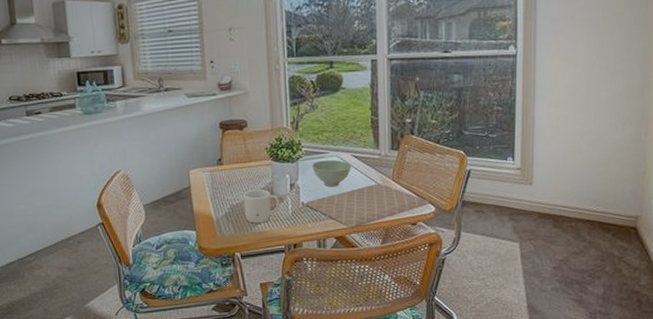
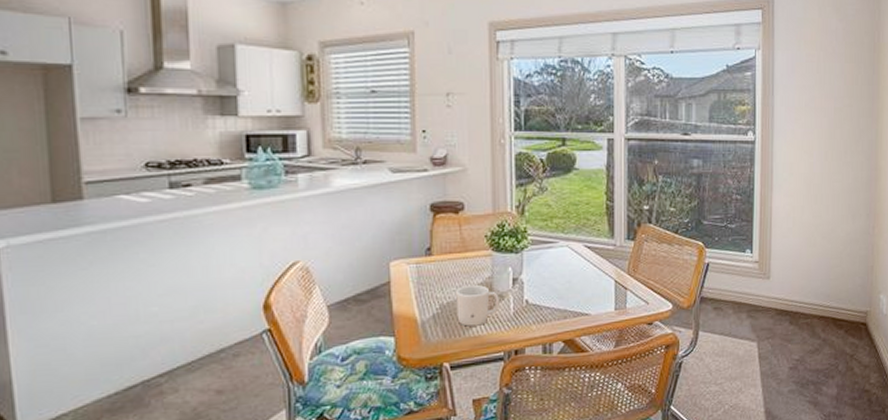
placemat: present [305,183,430,227] -> none [529,278,667,329]
bowl: present [311,159,352,187] -> none [538,250,584,282]

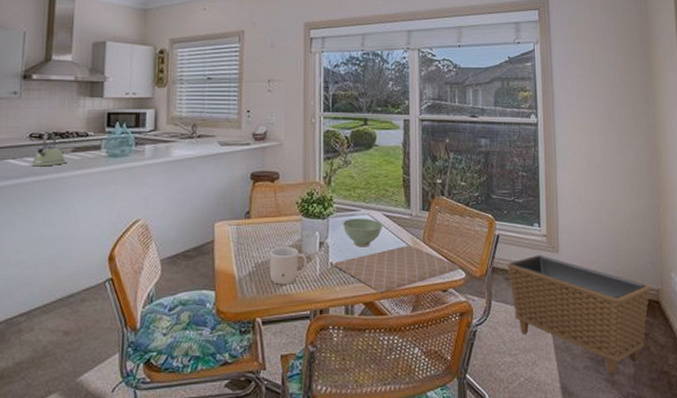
kettle: none [152,158,197,203] -> present [31,131,66,167]
placemat: none [529,278,667,329] -> present [334,245,461,292]
bowl: none [538,250,584,282] -> present [342,218,383,247]
storage basket: none [716,282,859,397] -> present [507,255,650,376]

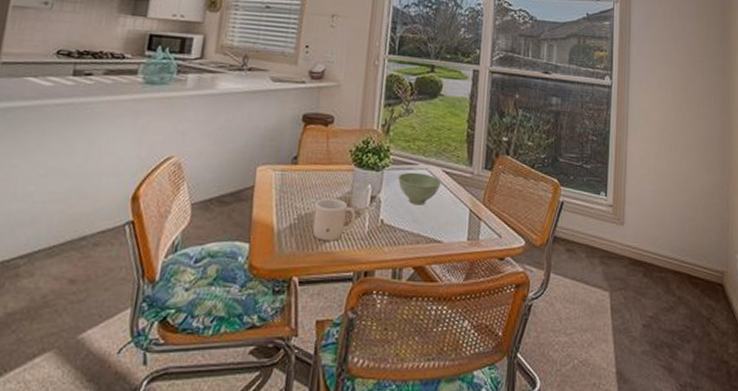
kettle: present [31,131,66,167] -> none [55,49,96,89]
placemat: present [334,245,461,292] -> none [384,206,521,256]
storage basket: present [507,255,650,376] -> none [569,226,715,363]

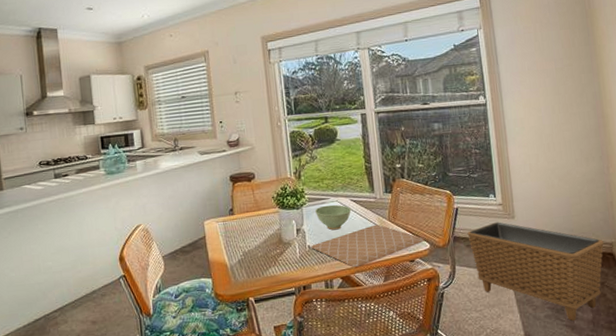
mug: present [312,197,356,241] -> none [254,235,288,269]
placemat: none [384,206,521,256] -> present [311,224,425,267]
storage basket: none [569,226,715,363] -> present [467,222,604,322]

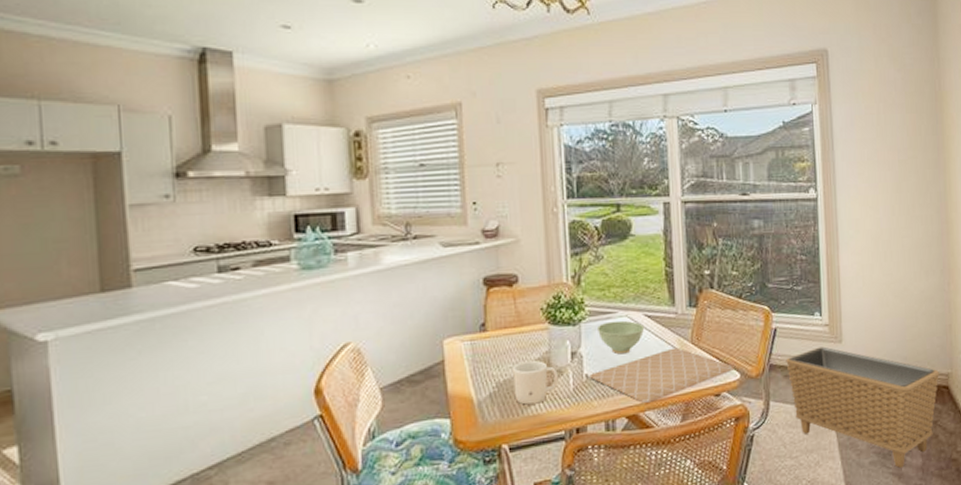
mug: none [254,235,288,269] -> present [513,360,558,405]

